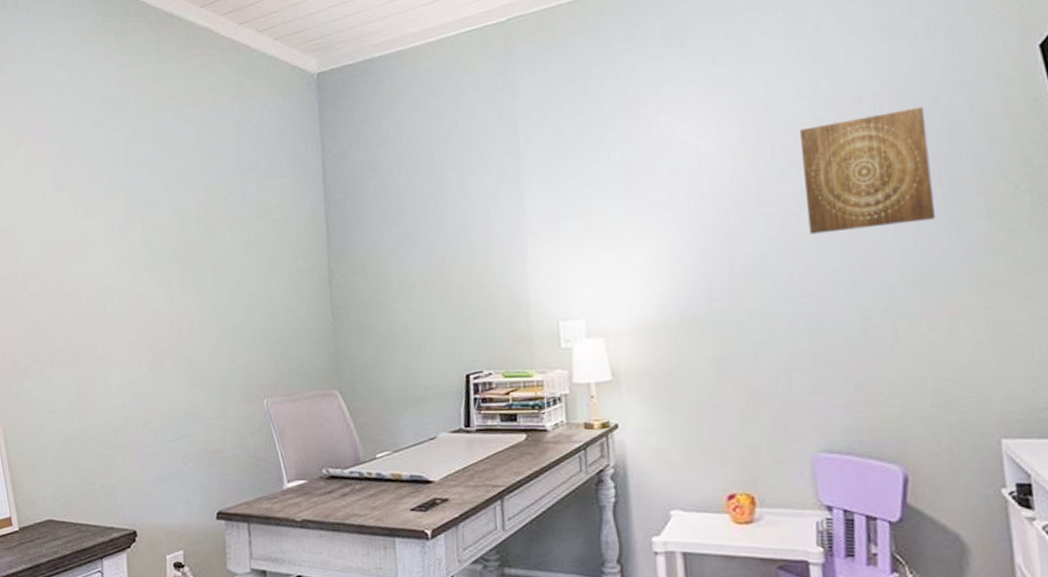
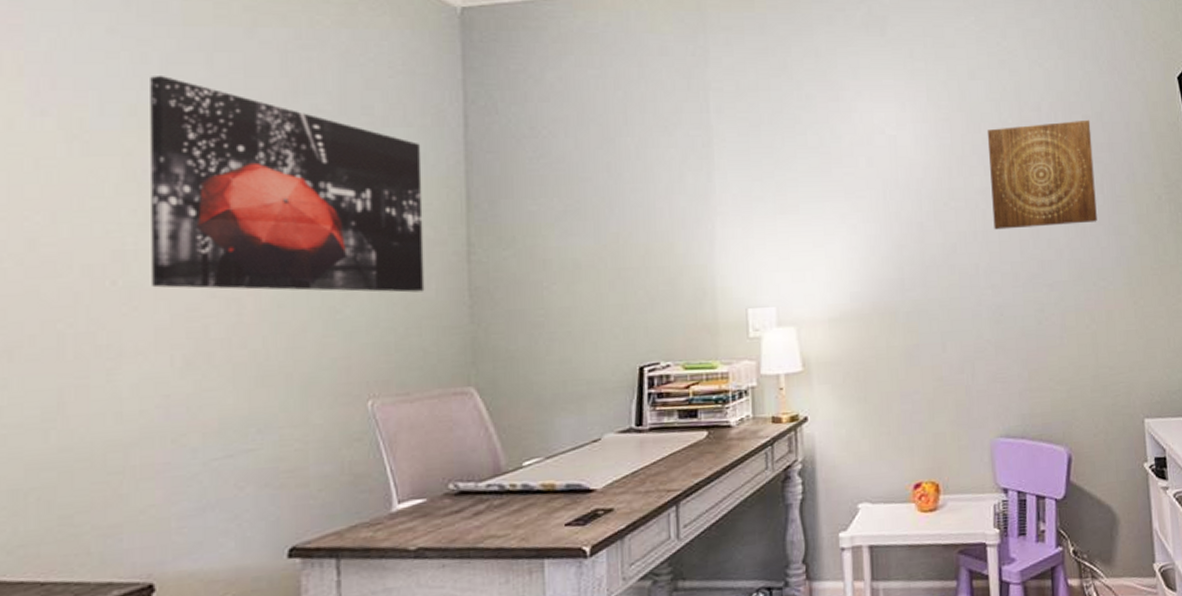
wall art: none [119,154,300,313] -> present [150,76,425,293]

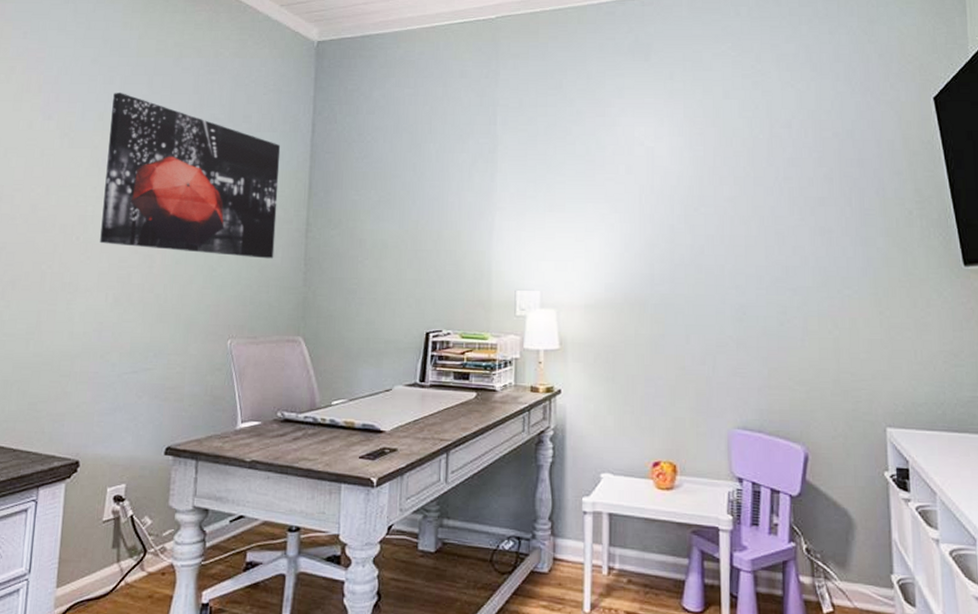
wall art: present [987,119,1097,230] -> none [738,136,844,235]

